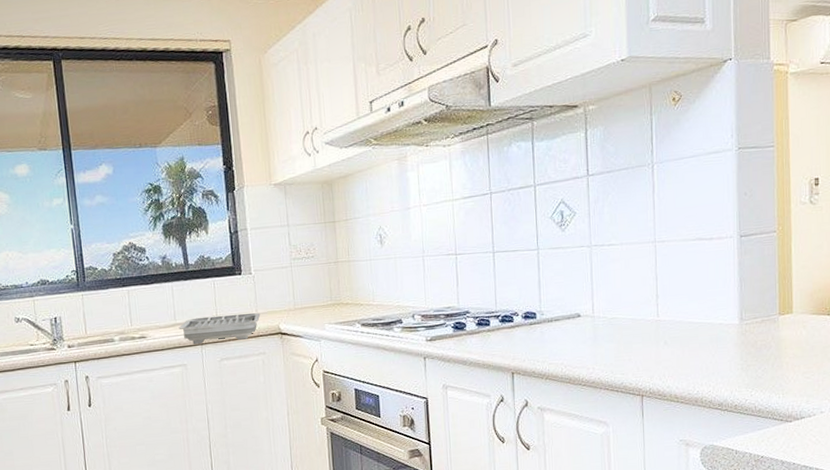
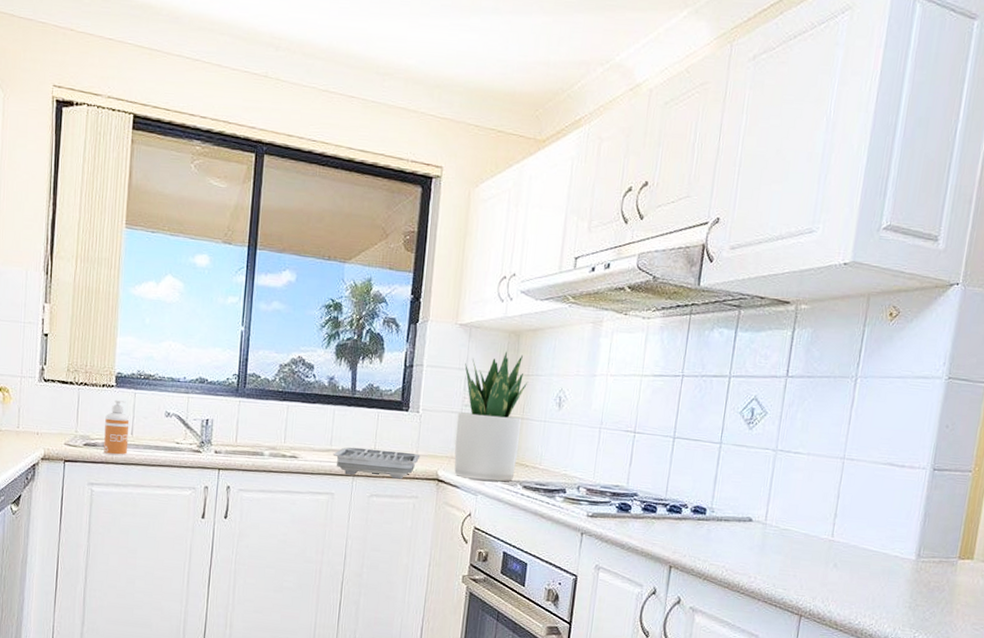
planter: none [286,201,352,327] -> present [454,351,529,482]

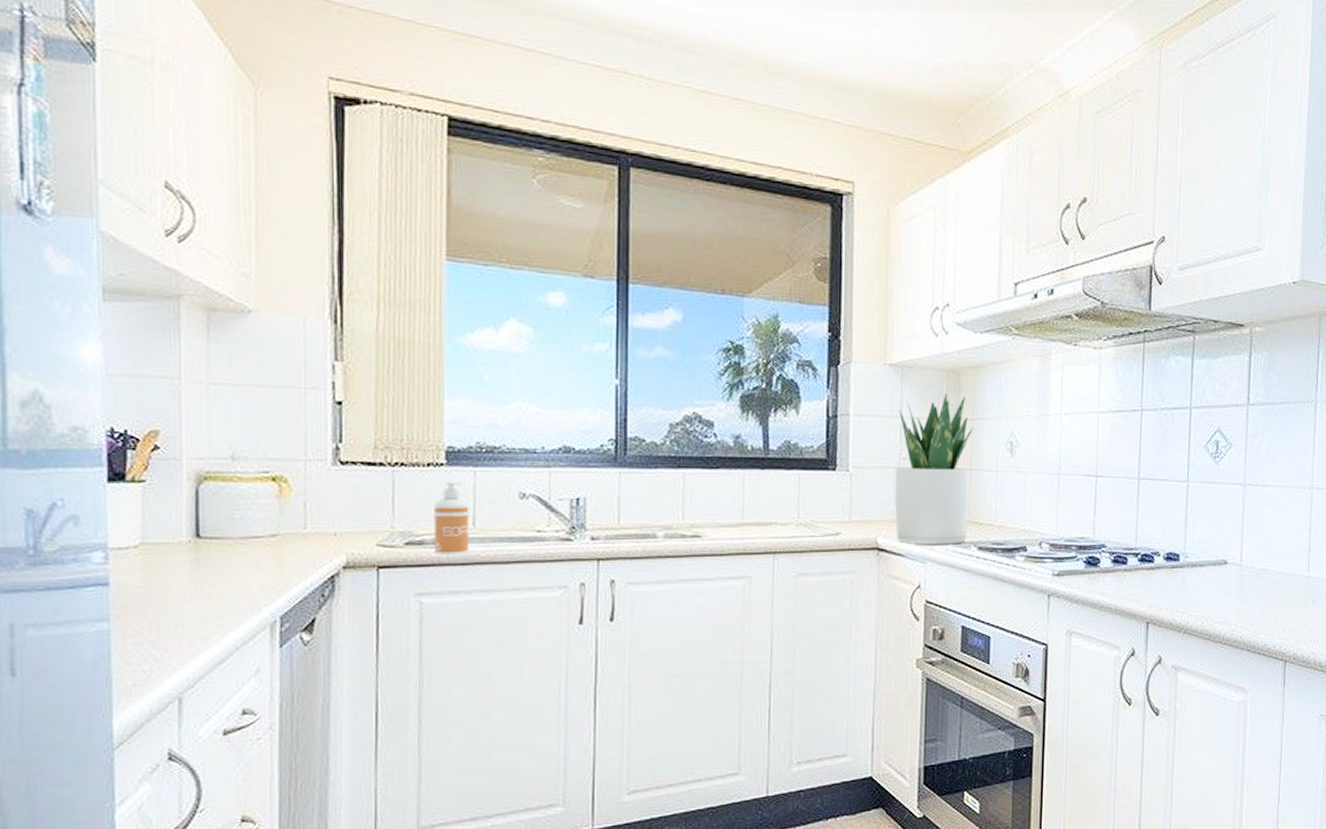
dish rack: present [333,447,421,480] -> none [746,518,855,553]

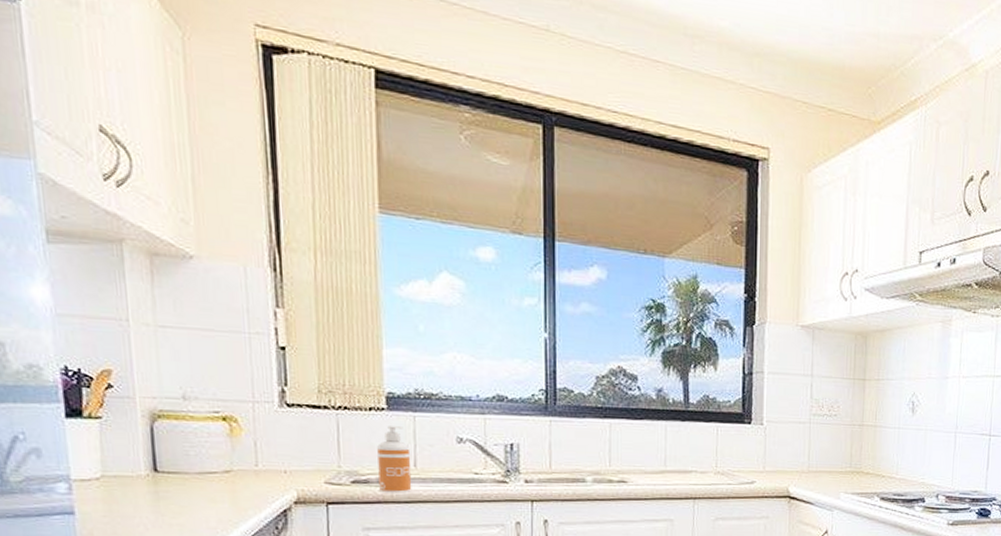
planter: present [894,393,974,545] -> none [805,354,879,495]

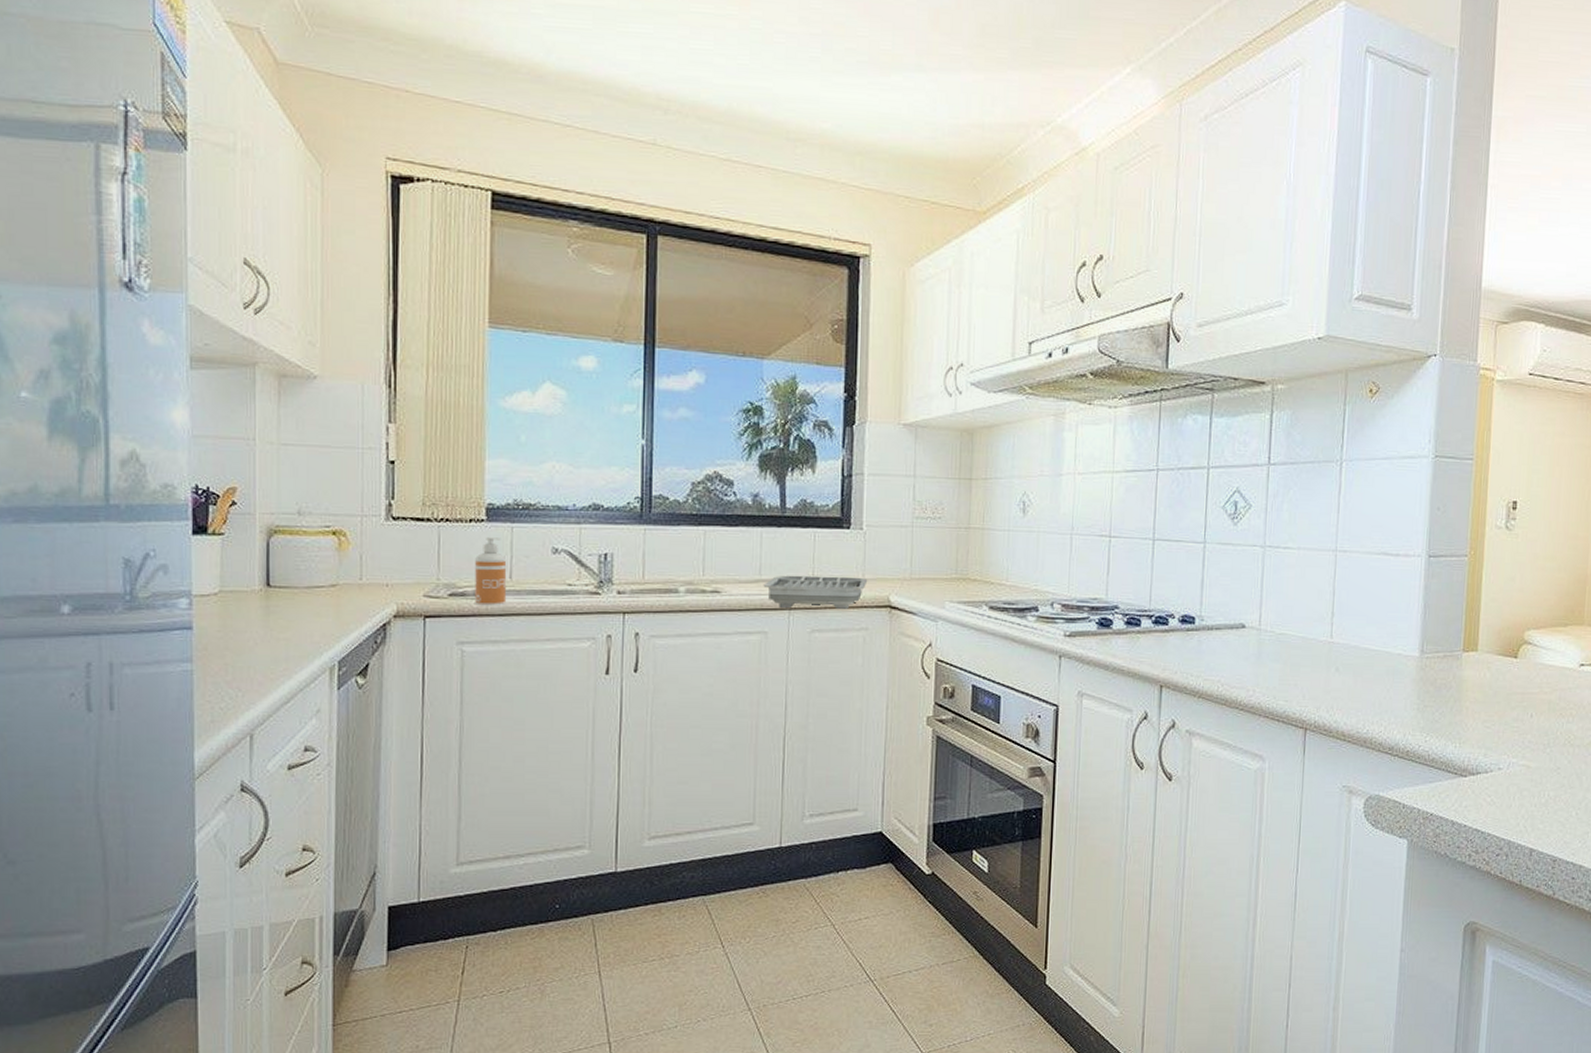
dish rack: none [668,466,768,500] -> present [763,575,868,610]

